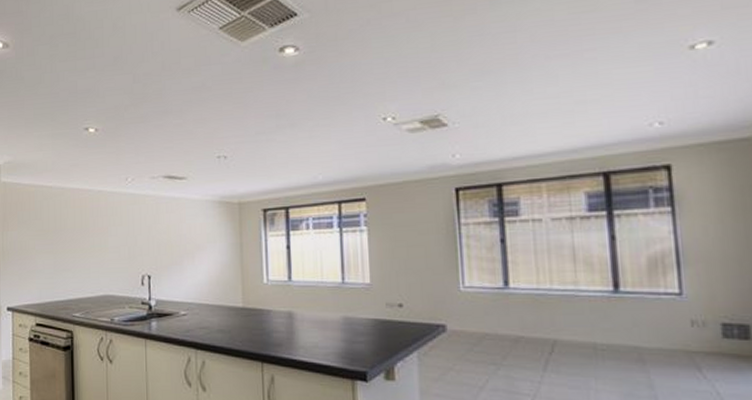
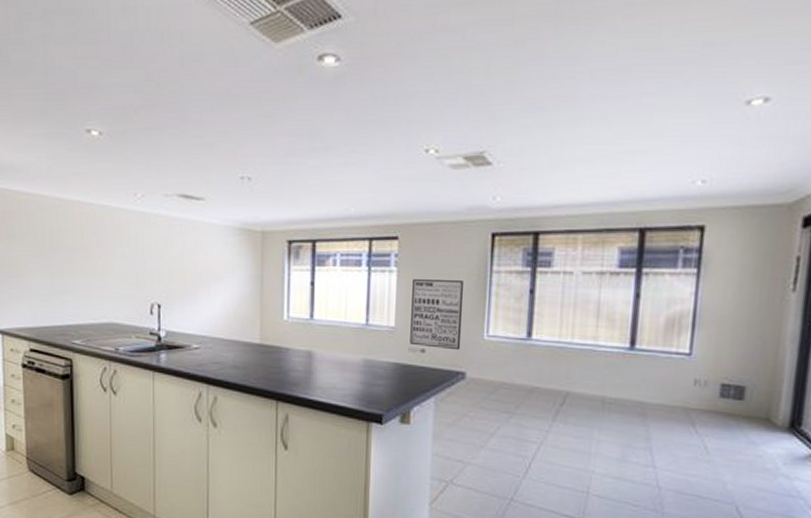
wall art: none [383,235,438,303] -> present [410,279,464,351]

